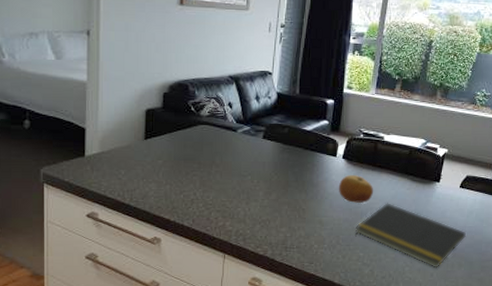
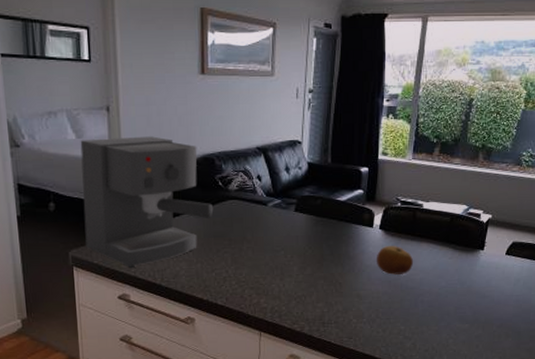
coffee maker: none [58,60,185,188] -> present [80,136,214,269]
notepad: present [356,203,467,268] -> none [396,273,514,340]

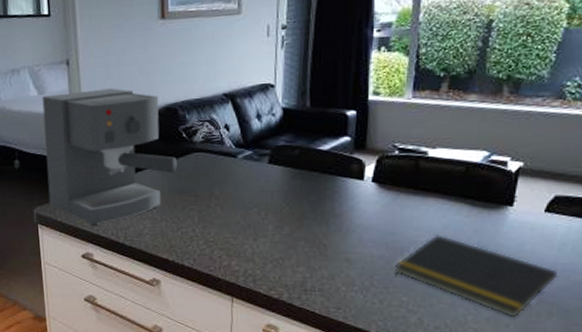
fruit: present [376,246,414,275] -> none [368,201,418,236]
notepad: none [396,273,514,340] -> present [395,235,559,318]

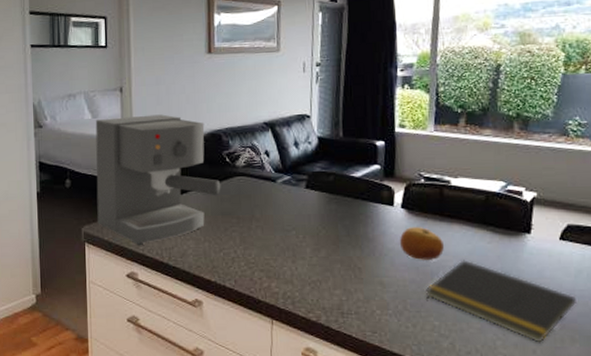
fruit: none [368,201,418,236] -> present [399,227,445,260]

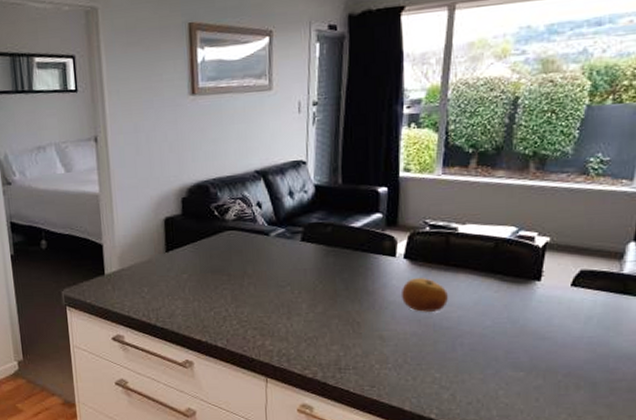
coffee maker: present [95,114,221,246] -> none [69,165,210,308]
notepad: present [426,260,578,343] -> none [428,310,585,391]

